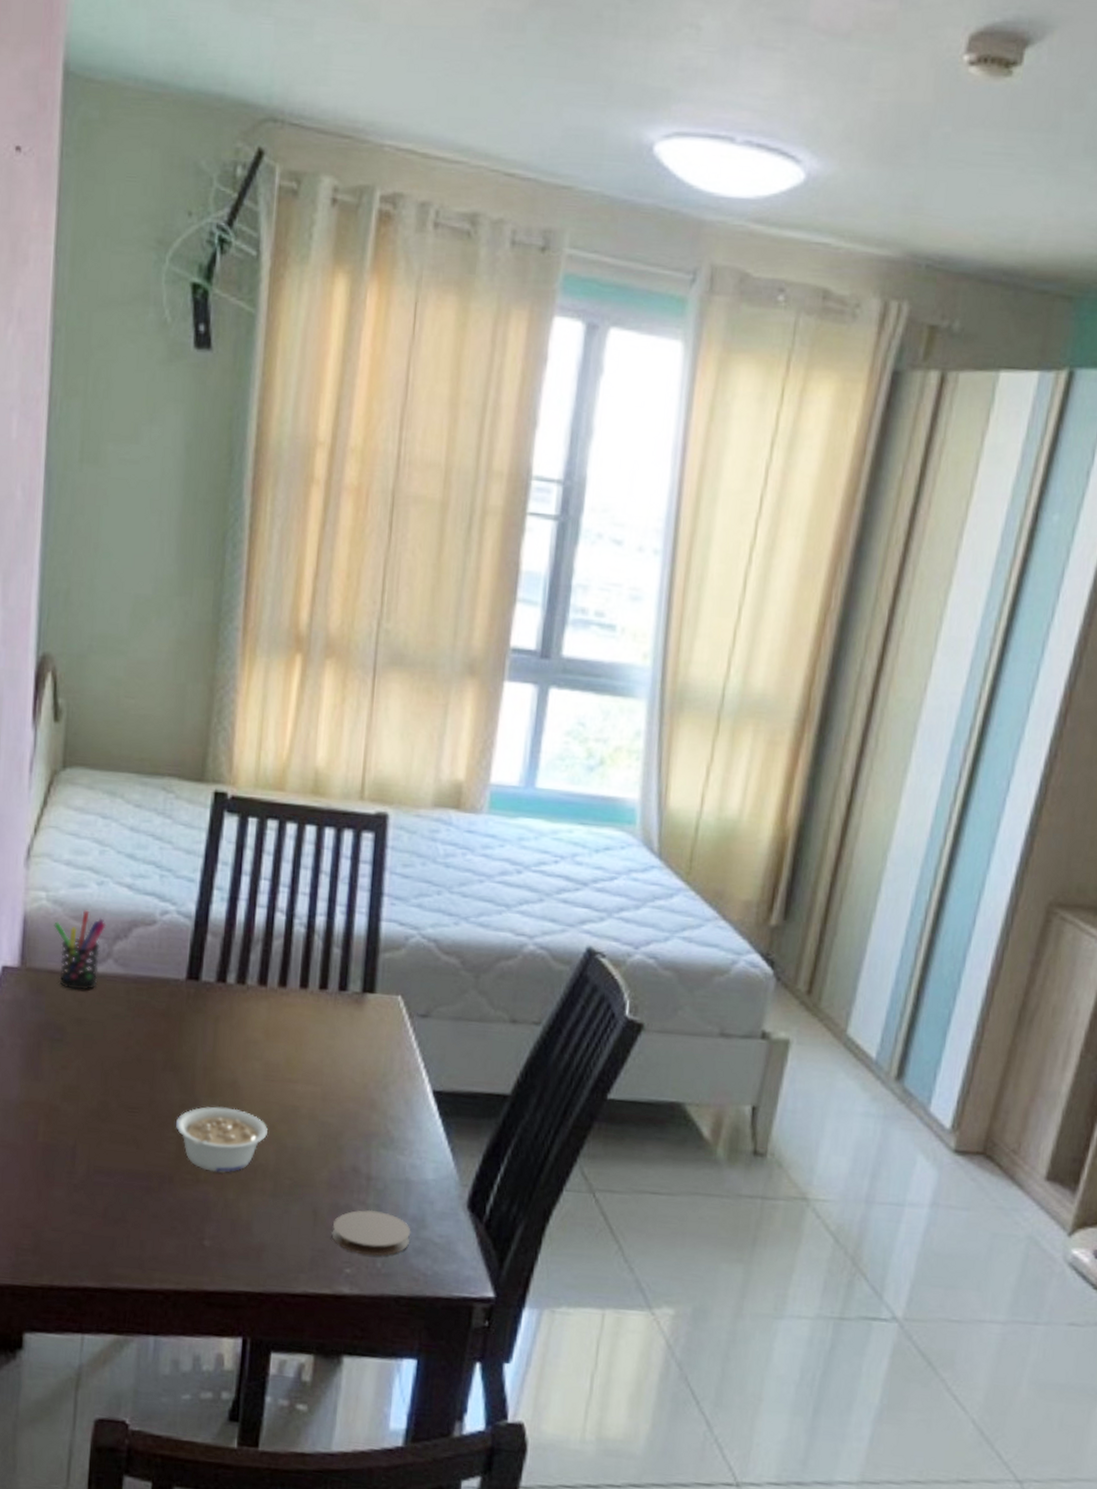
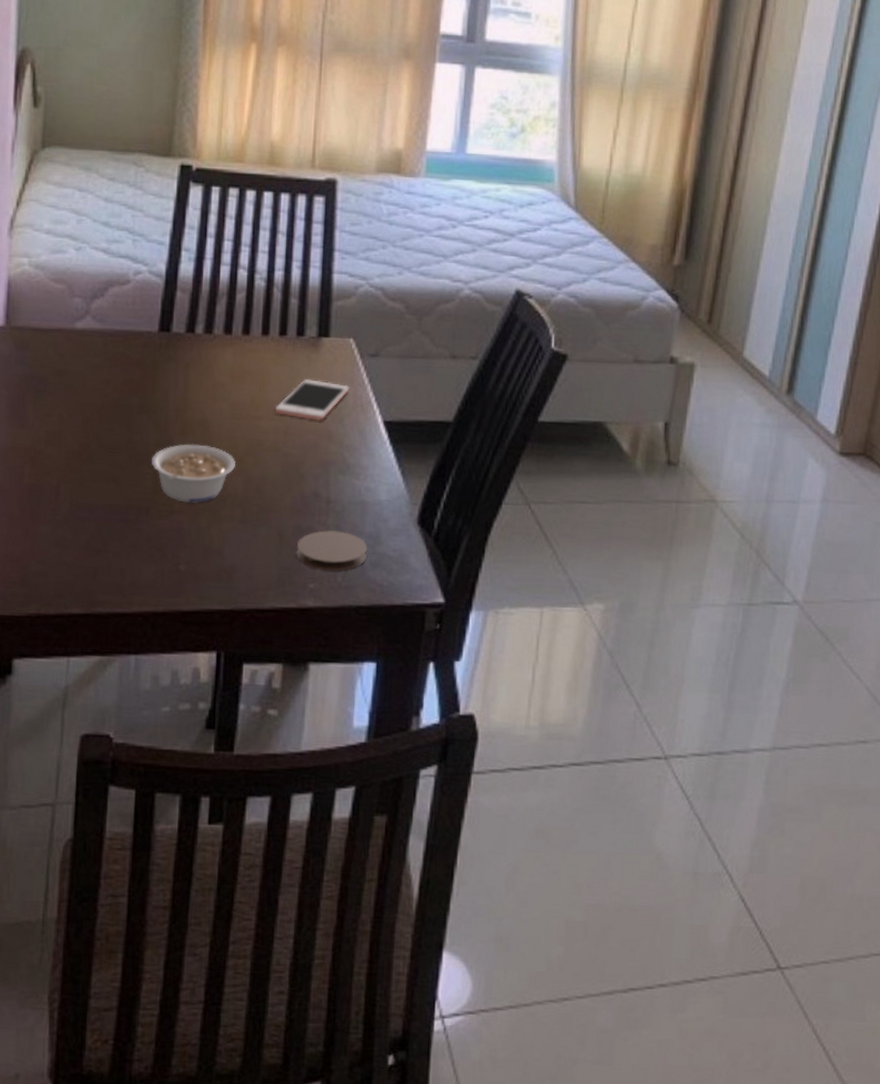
pen holder: present [54,910,106,991] -> none [36,273,84,345]
cell phone: none [312,1038,396,1088] -> present [274,378,350,422]

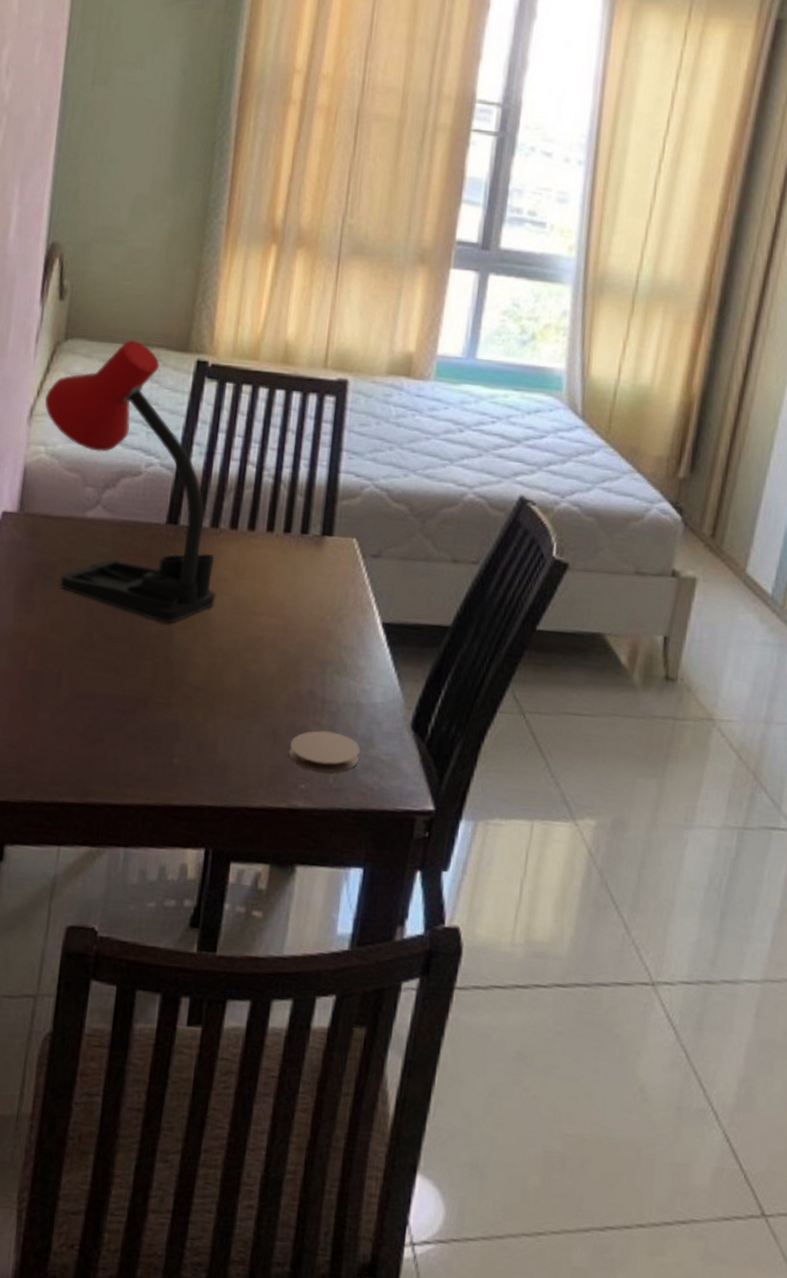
desk lamp: none [24,146,214,432] -> present [44,340,217,624]
legume: present [151,444,235,503] -> none [151,637,234,697]
cell phone: present [274,378,350,422] -> none [275,576,350,621]

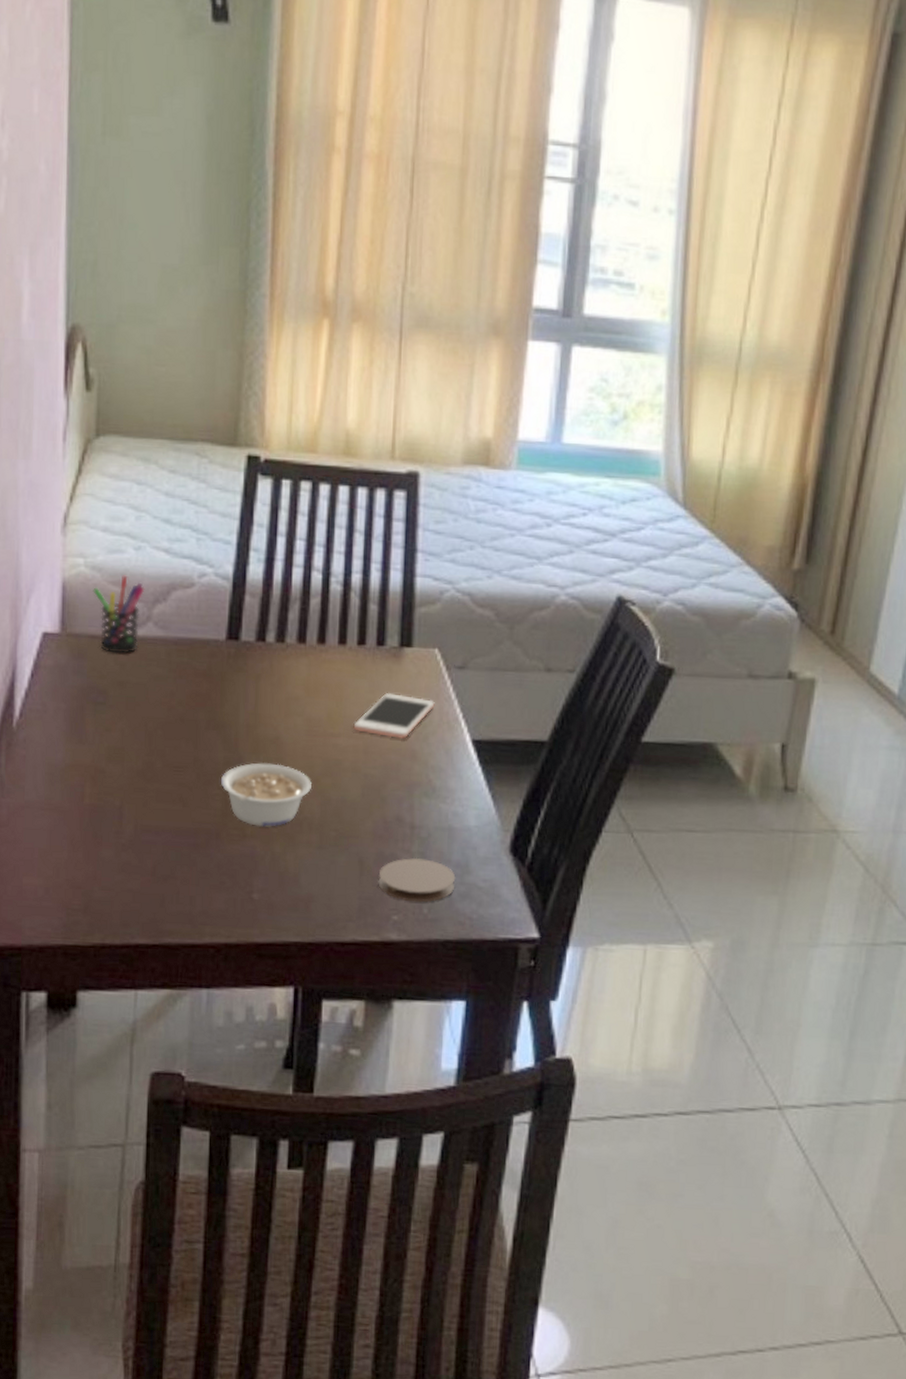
desk lamp: present [44,340,217,624] -> none [79,434,288,749]
pen holder: none [50,462,97,533] -> present [93,575,145,654]
legume: none [151,637,234,697] -> present [220,763,311,827]
cell phone: none [275,576,350,621] -> present [353,692,435,740]

